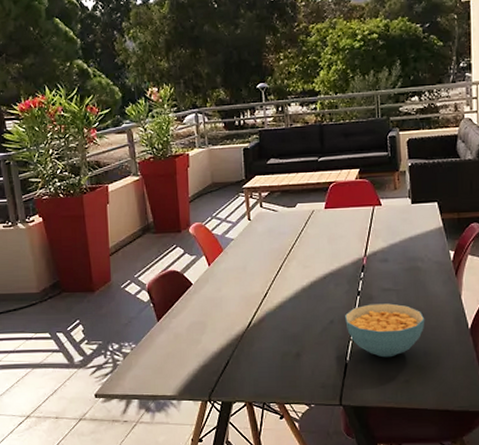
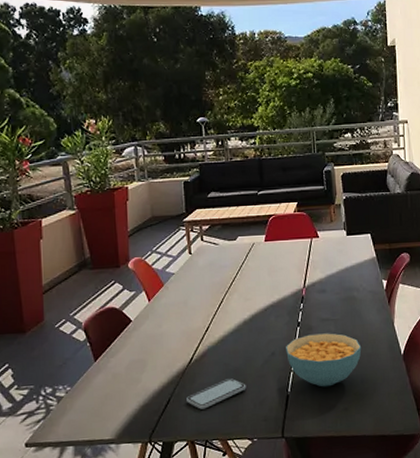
smartphone: none [245,344,304,373] -> present [187,378,246,410]

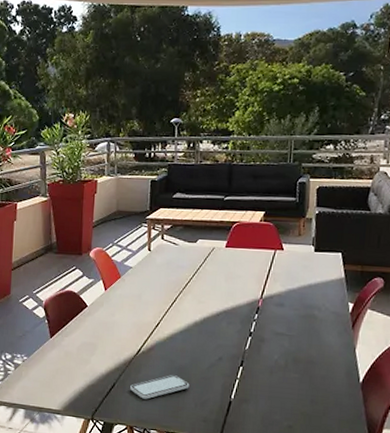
cereal bowl: present [286,333,362,387] -> none [234,346,316,401]

